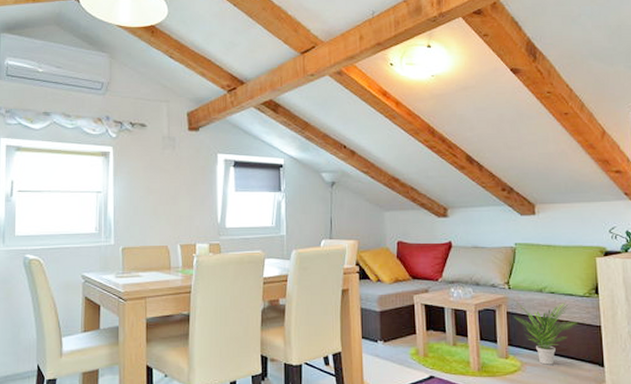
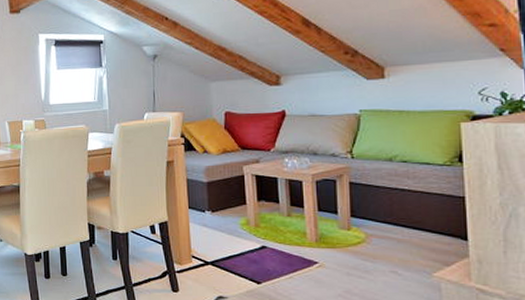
potted plant: present [513,302,577,365] -> none [357,171,435,237]

